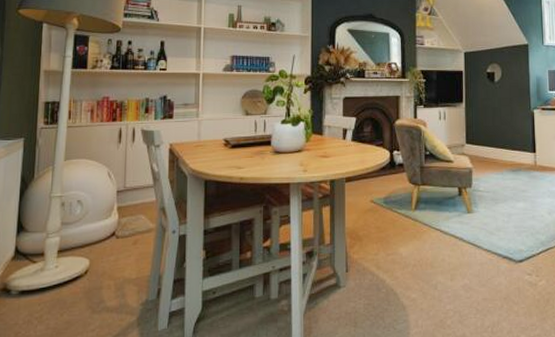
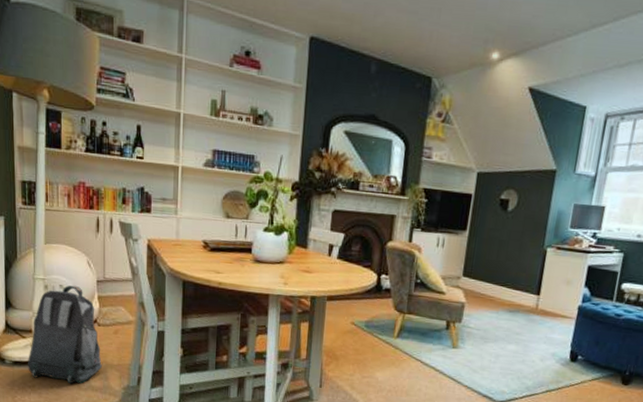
backpack: none [36,199,119,308] -> present [28,285,102,384]

